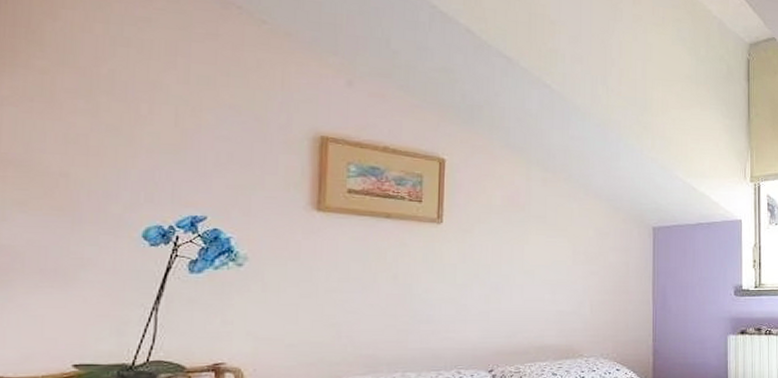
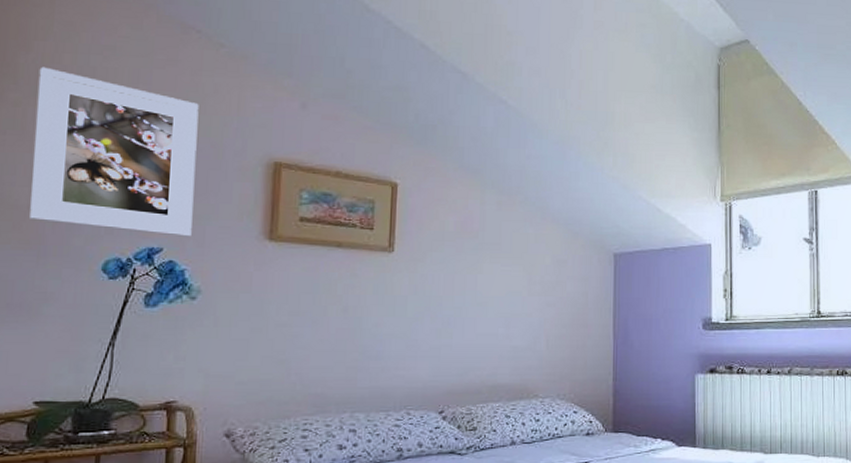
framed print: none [62,35,241,206] -> present [30,66,199,237]

